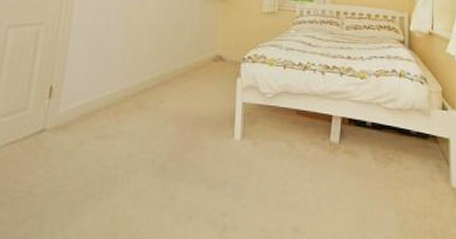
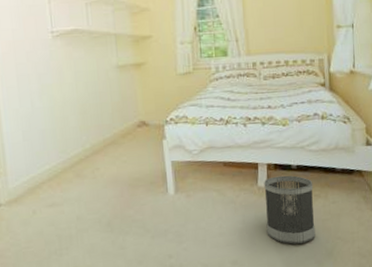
wastebasket: none [334,132,387,213] -> present [264,175,316,244]

